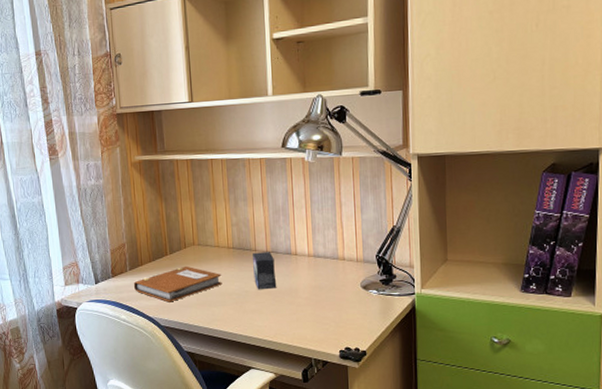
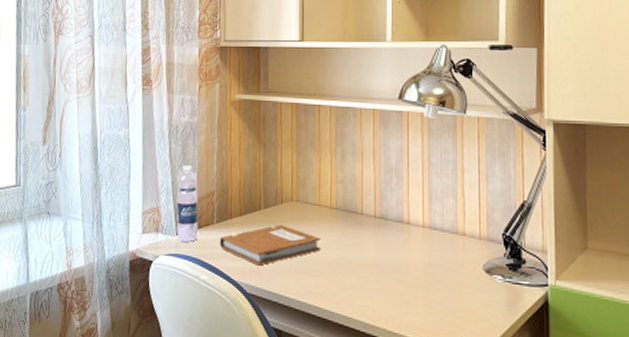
water bottle: none [90,223,114,289] -> present [176,165,198,242]
small box: present [253,252,277,290] -> none [358,216,384,262]

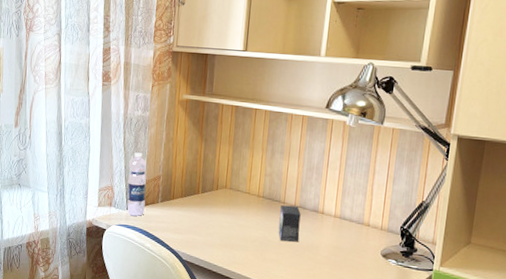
notebook: present [219,224,321,266] -> none [162,206,248,239]
small box: none [358,216,384,262] -> present [278,205,301,243]

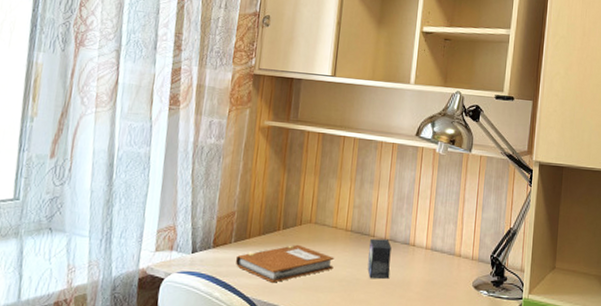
water bottle: present [126,152,147,216] -> none [192,185,220,260]
notebook: none [162,206,248,239] -> present [235,244,335,283]

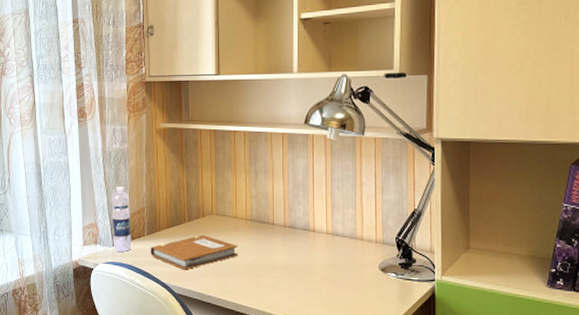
water bottle: none [192,185,220,260] -> present [112,186,131,252]
small box: present [367,238,392,280] -> none [270,226,293,265]

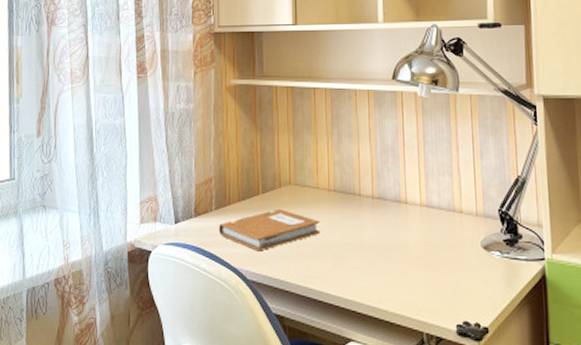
water bottle: present [112,186,131,252] -> none [174,152,196,230]

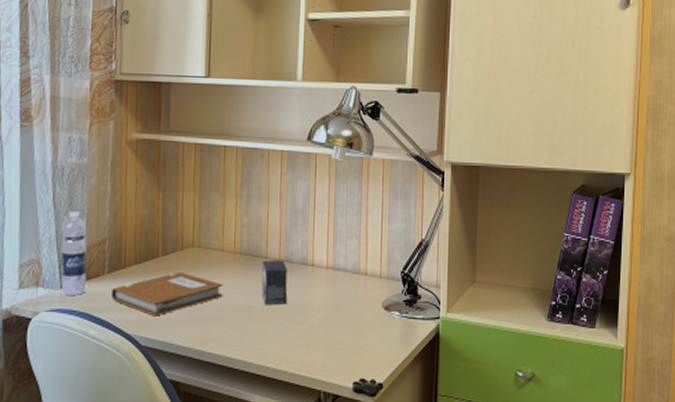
water bottle: none [174,152,196,230] -> present [60,211,87,295]
small box: none [357,198,384,243] -> present [261,260,288,306]

